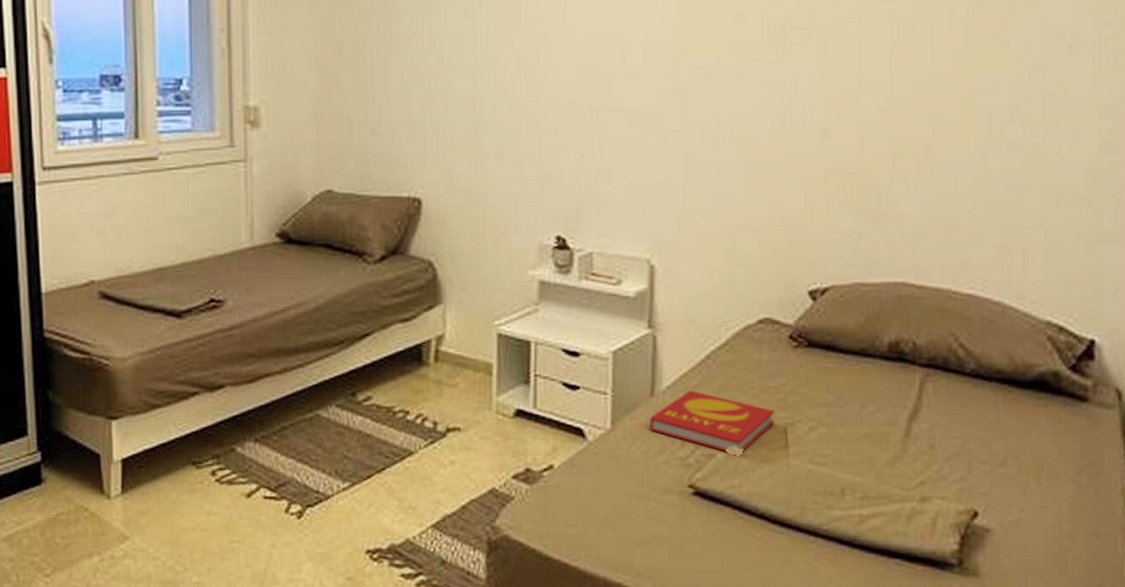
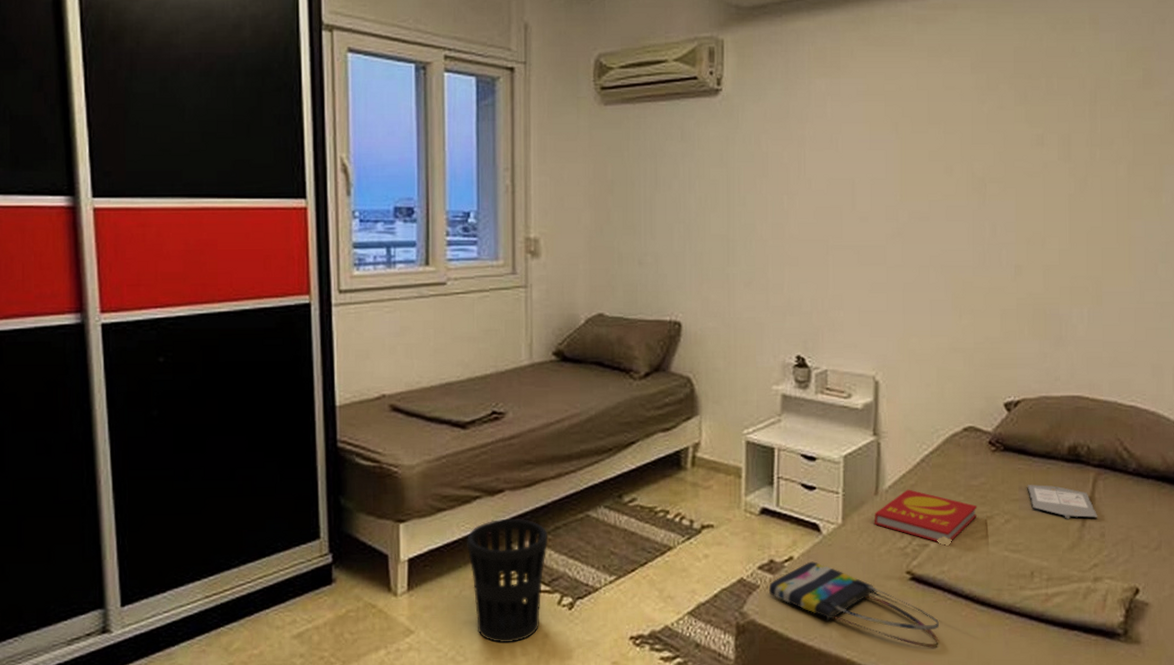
wastebasket: none [185,418,274,553] -> present [467,519,549,644]
tote bag: none [526,471,729,574] -> present [769,561,940,648]
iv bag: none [837,387,926,428] -> present [1027,485,1098,519]

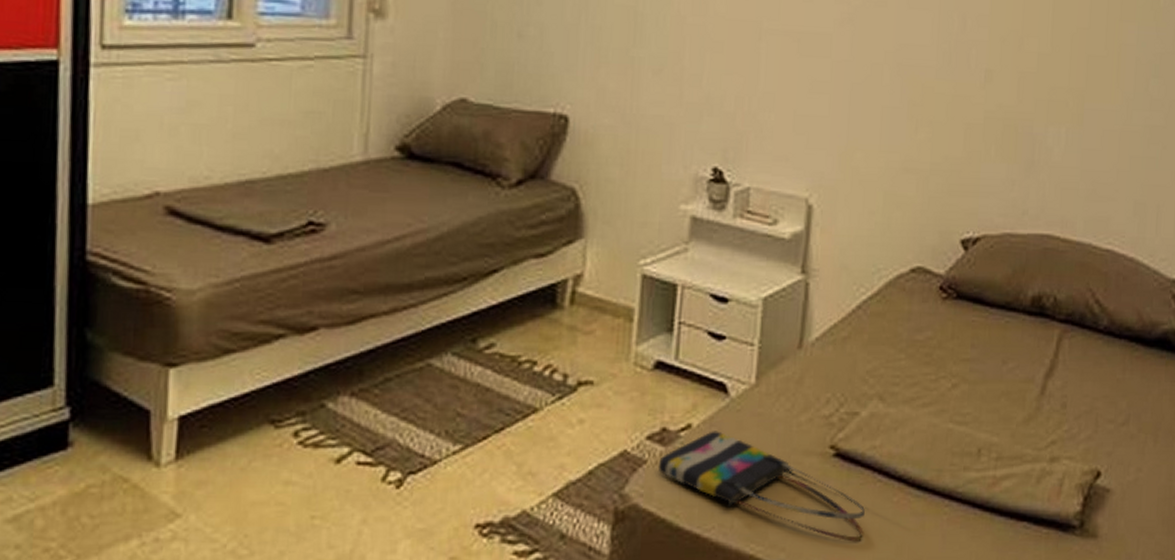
wastebasket: present [467,519,549,644] -> none [262,367,375,532]
book: present [875,489,978,542] -> none [795,342,921,410]
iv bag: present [1027,485,1098,519] -> none [981,342,1060,385]

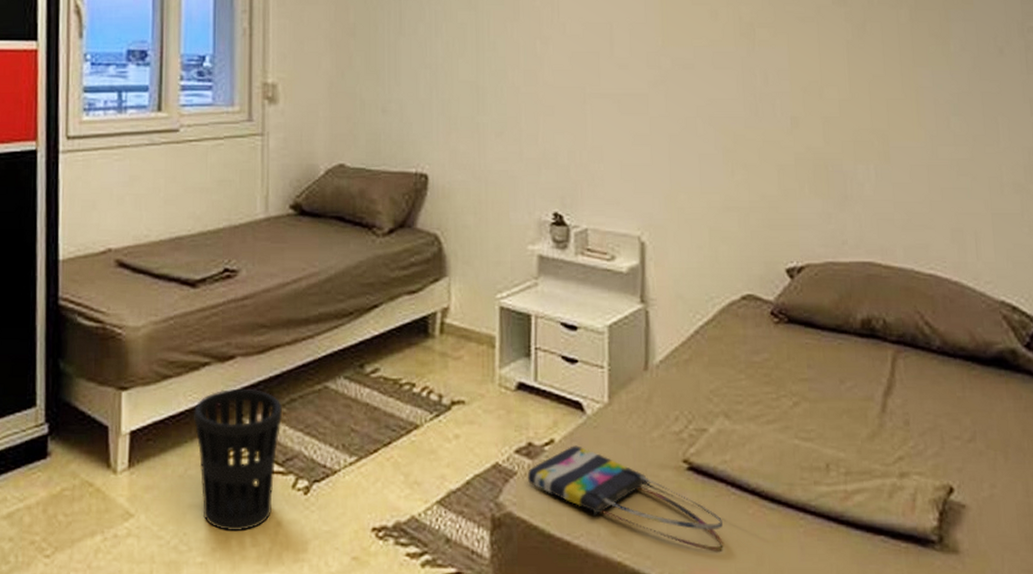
wastebasket: none [262,367,375,532] -> present [194,389,283,532]

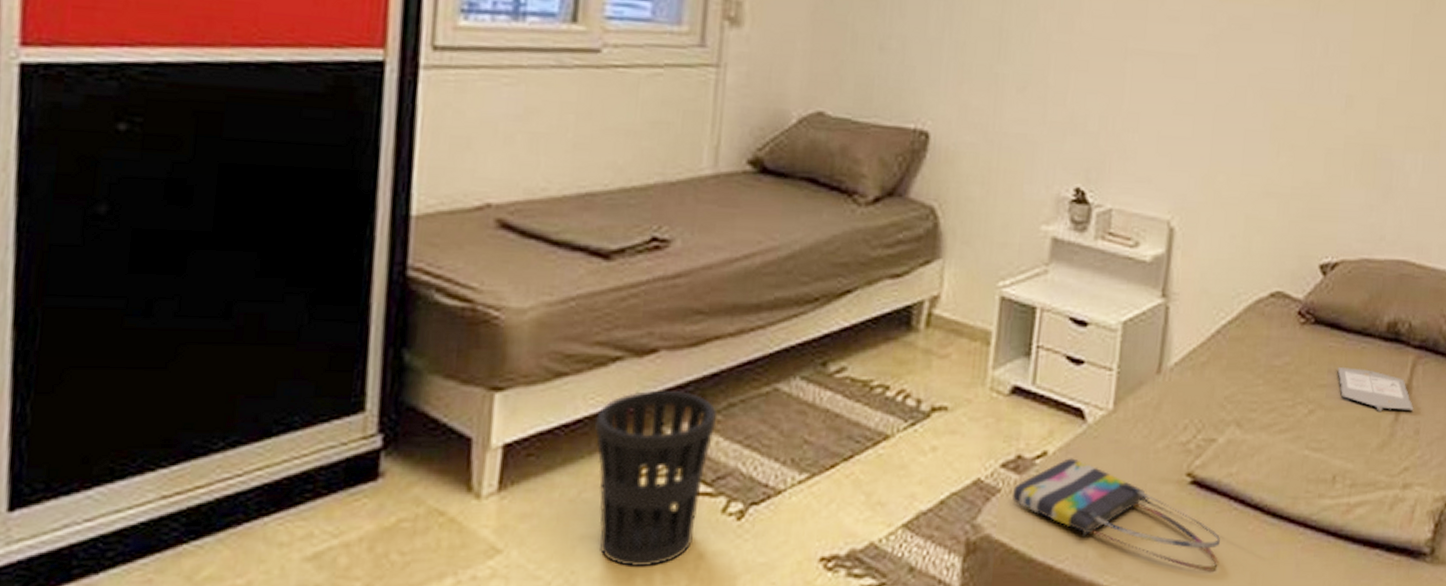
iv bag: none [816,362,900,403] -> present [1337,367,1414,411]

